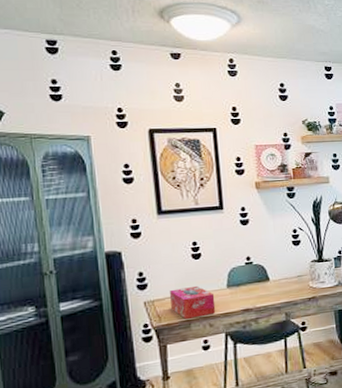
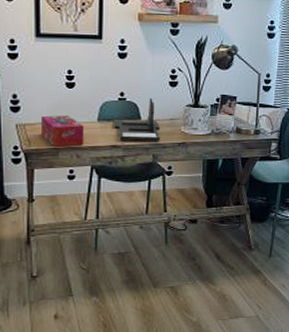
desk organizer: none [243,258,291,303] -> present [114,98,161,141]

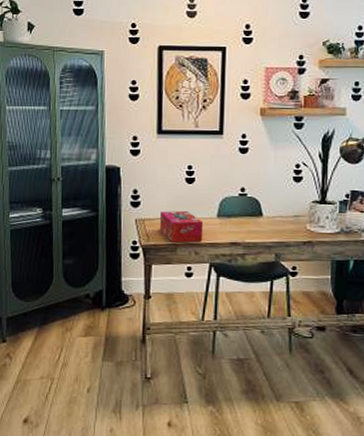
desk organizer: present [114,98,161,141] -> none [234,193,284,239]

